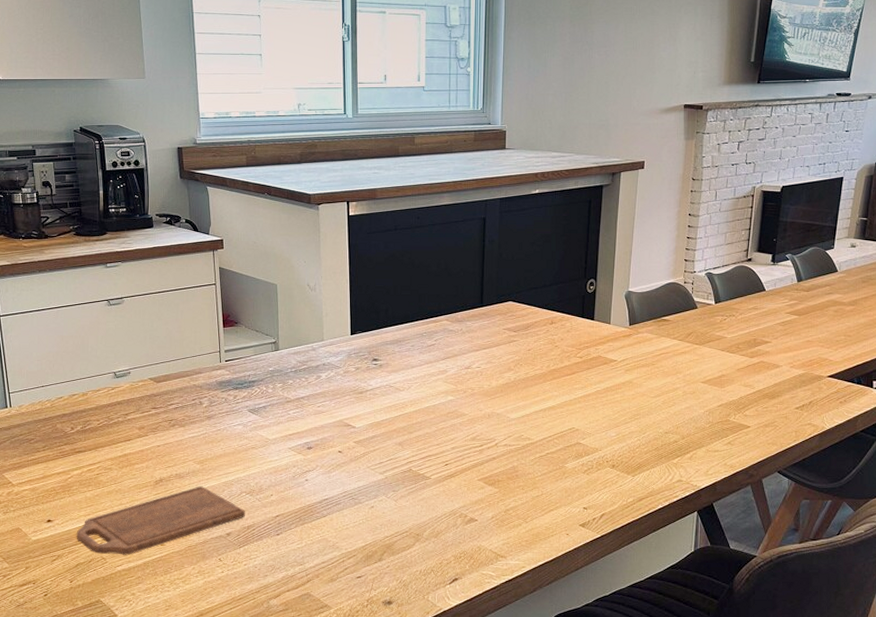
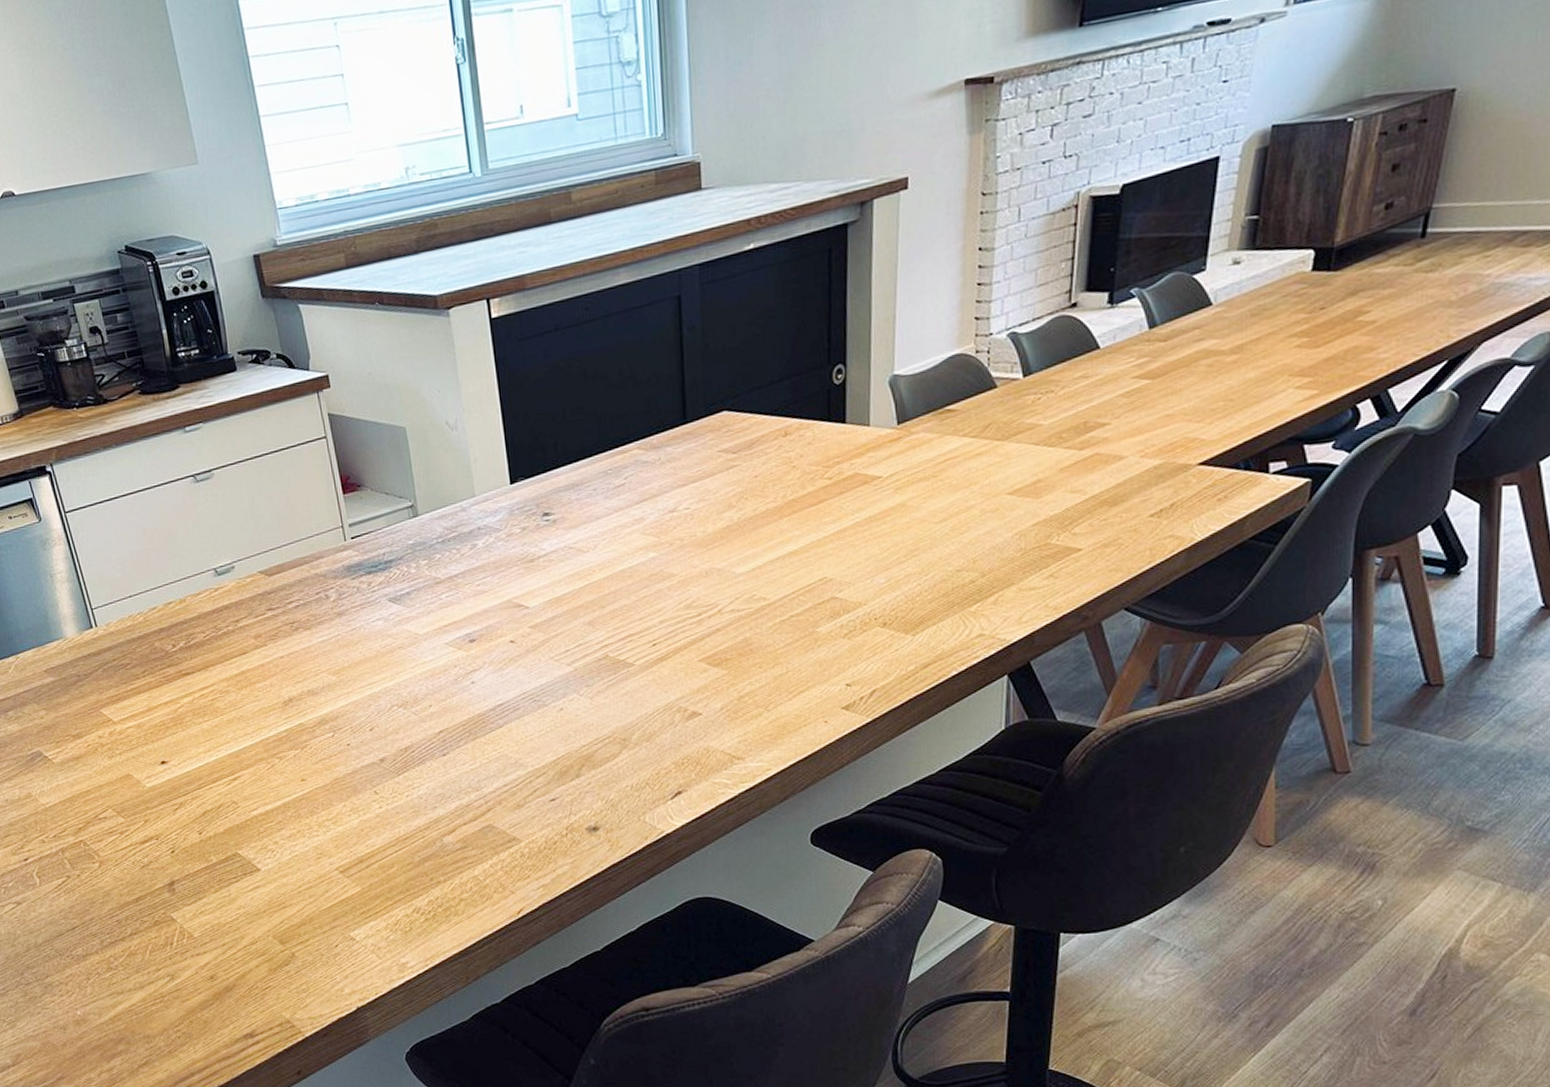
cutting board: present [76,486,245,555] -> none [197,702,400,797]

